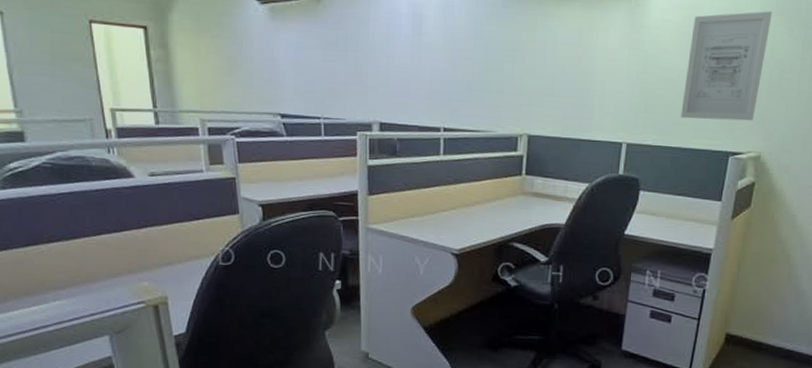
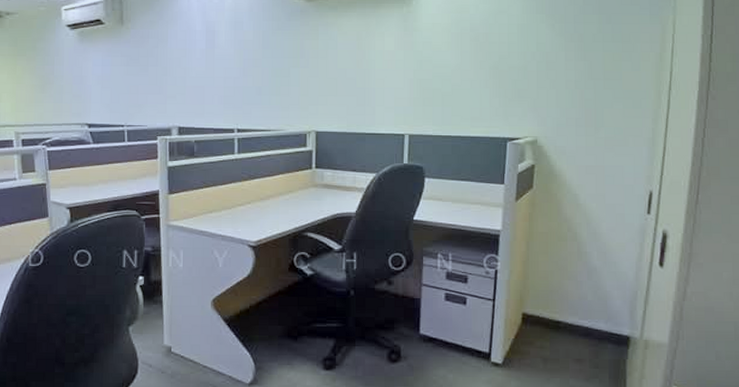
wall art: present [680,11,773,121] -> none [457,11,533,110]

